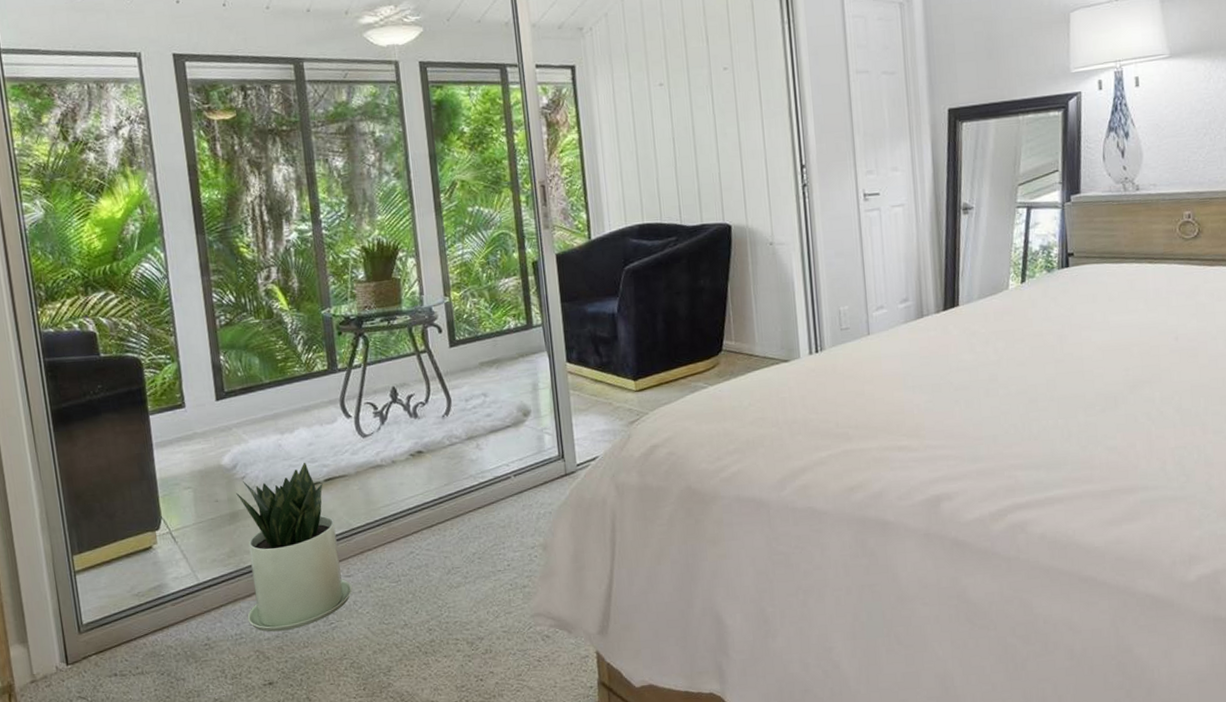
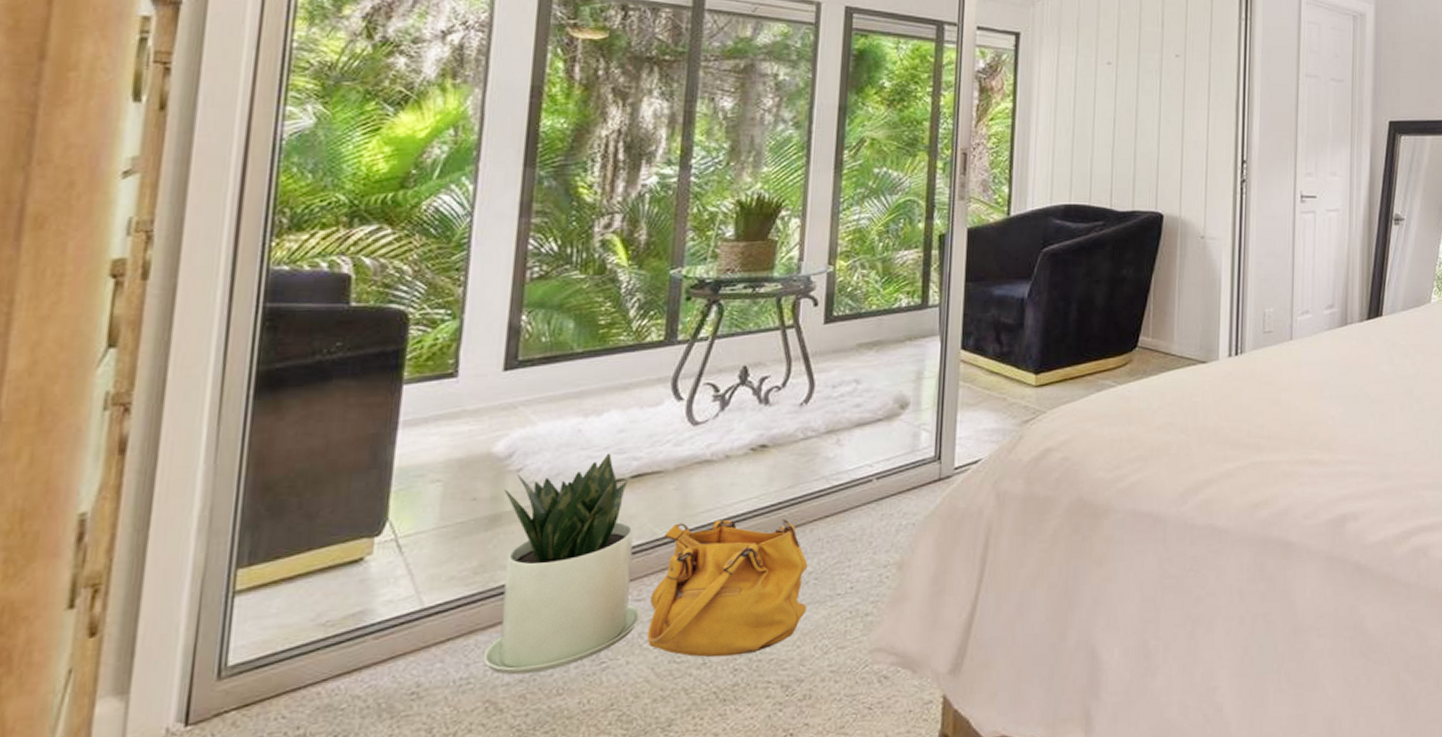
handbag: none [356,510,476,620] -> present [647,518,808,657]

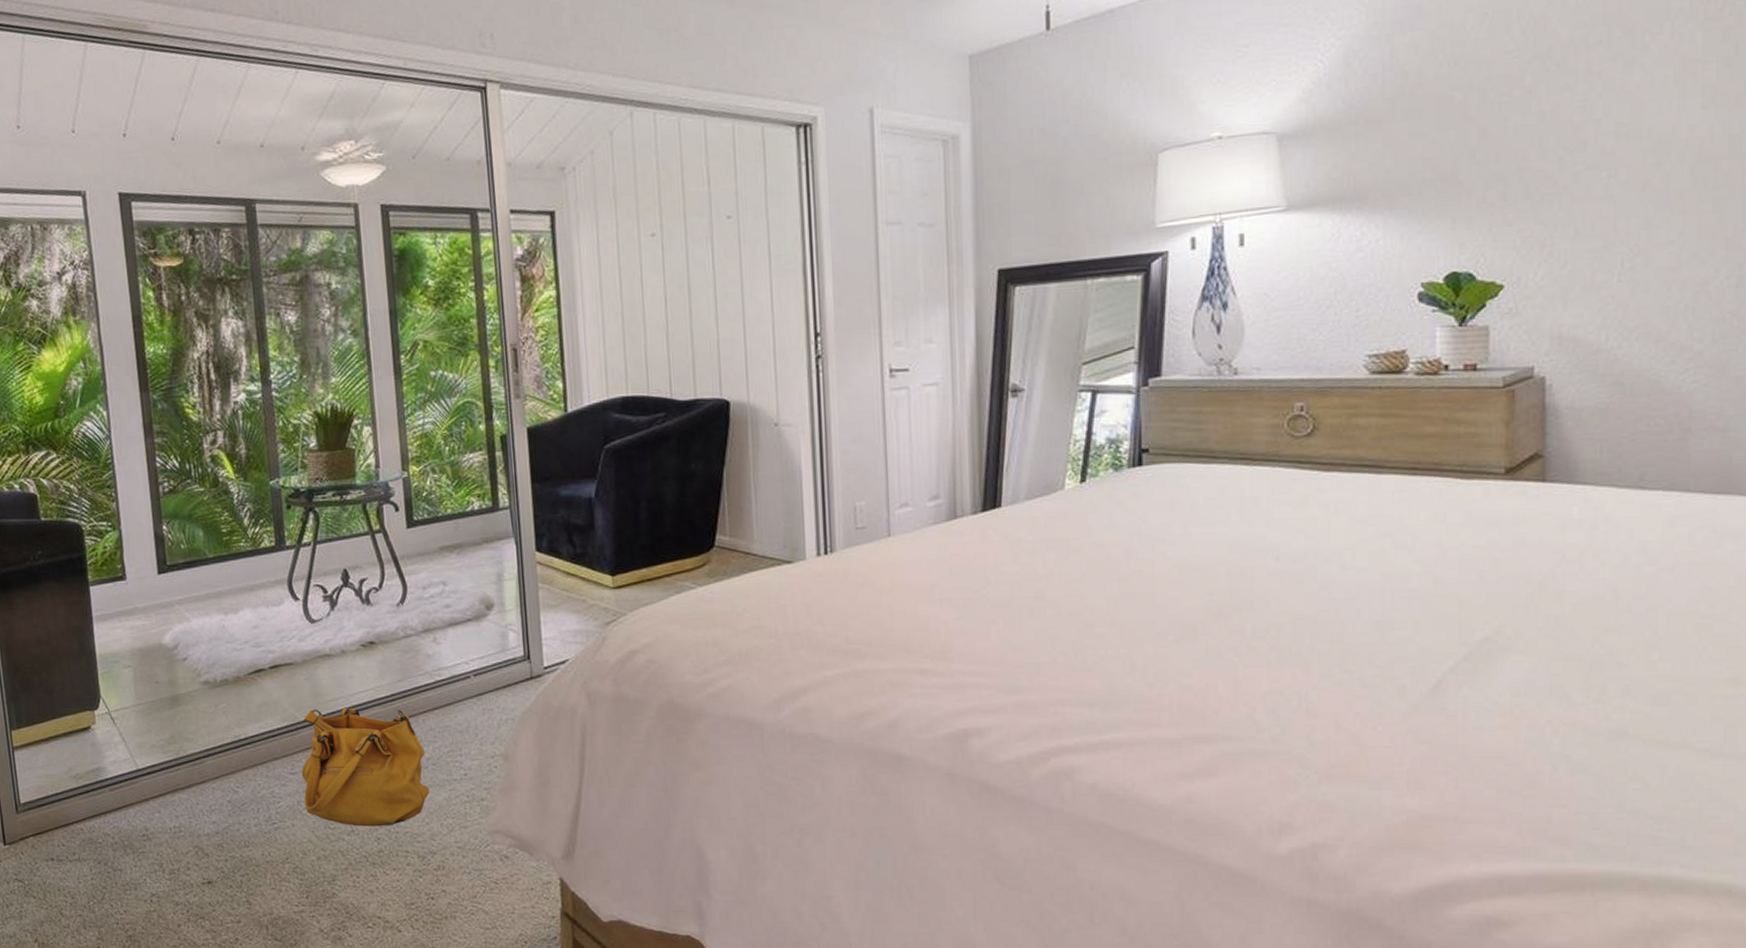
planter: present [483,453,642,675] -> none [177,646,298,828]

